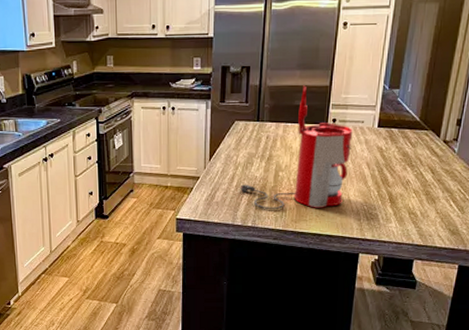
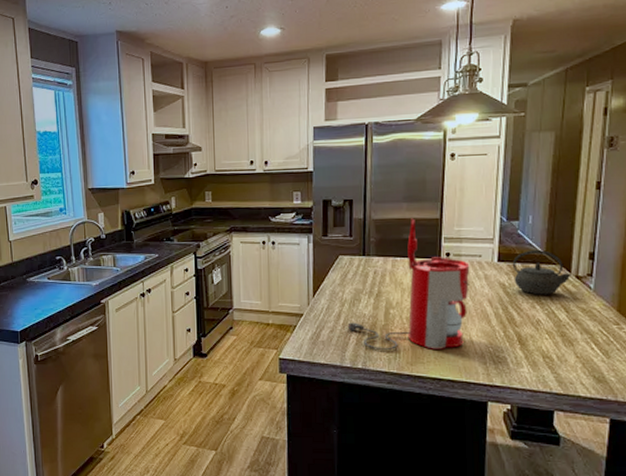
kettle: none [390,117,440,158] -> present [513,250,571,295]

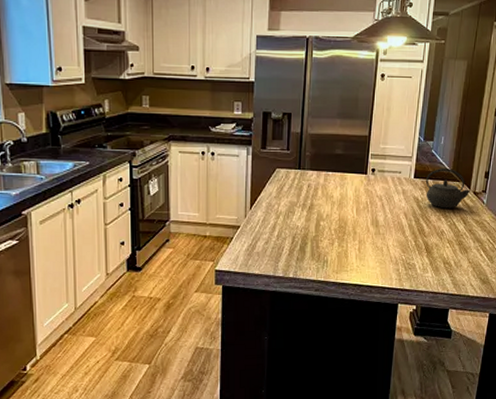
coffee maker: present [347,218,470,351] -> none [281,134,391,261]

